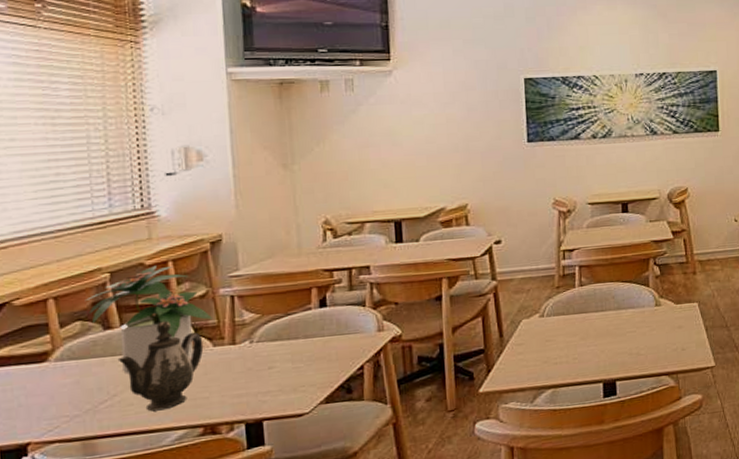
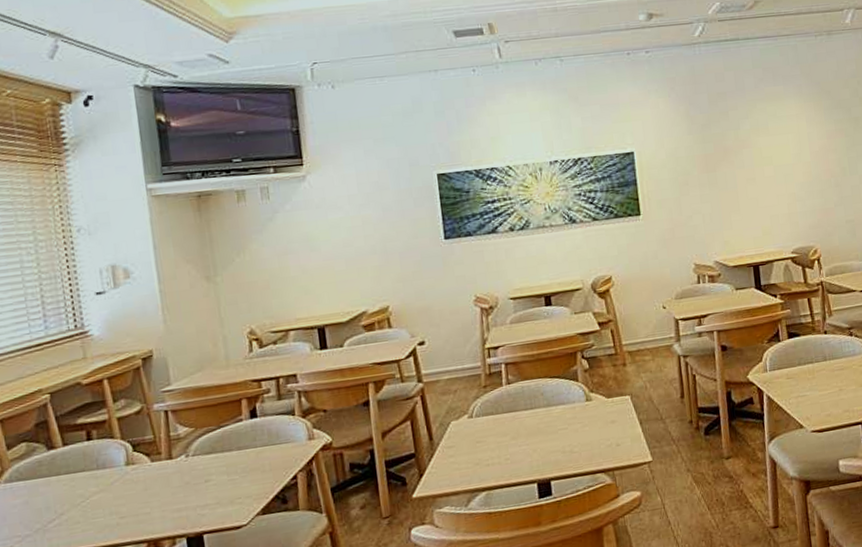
potted plant: present [86,265,212,374] -> none [29,384,149,493]
teapot: present [117,321,204,412] -> none [62,438,142,529]

